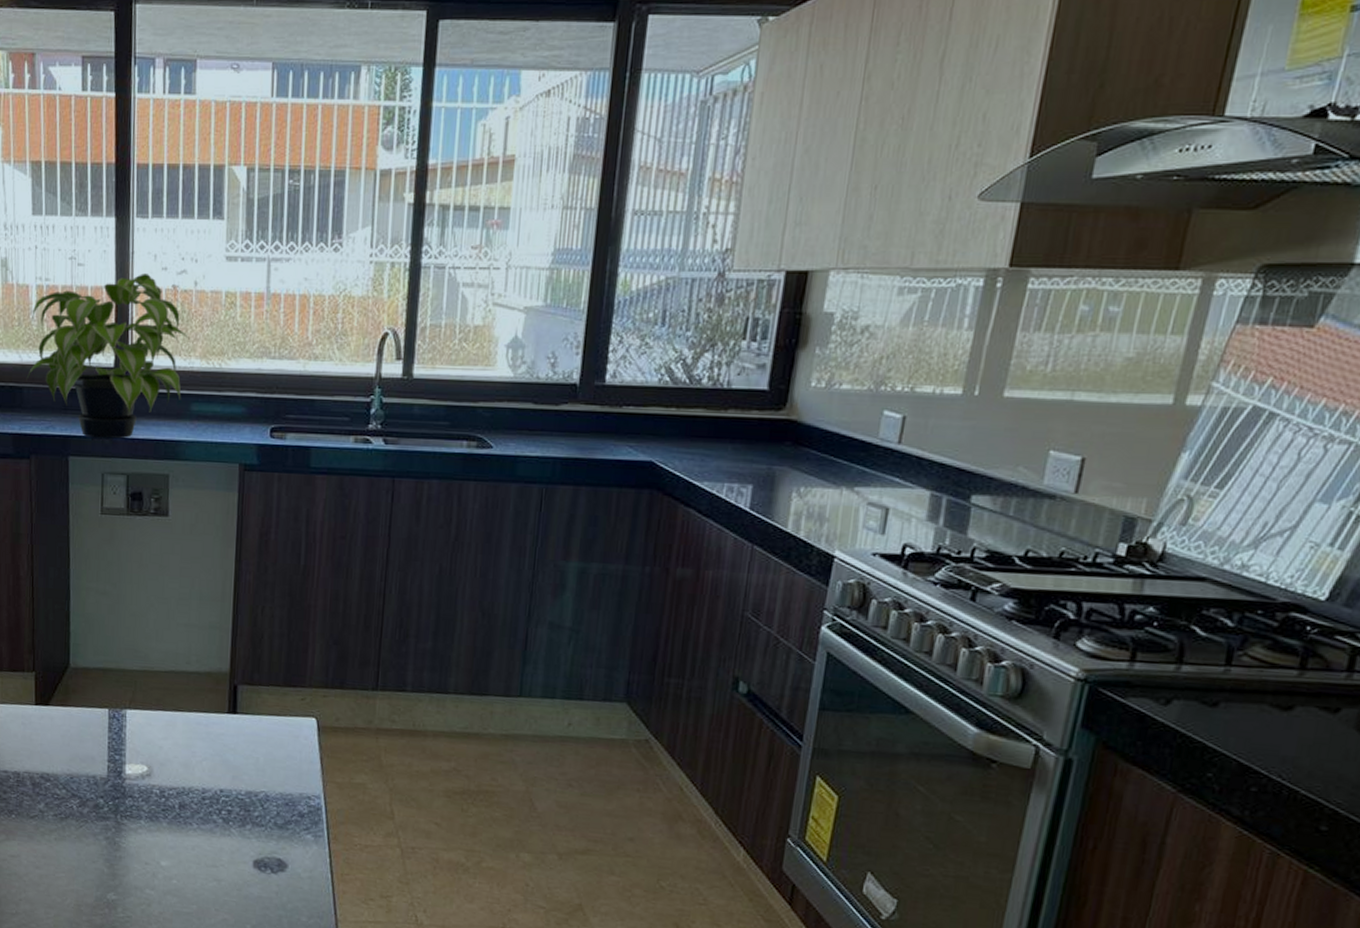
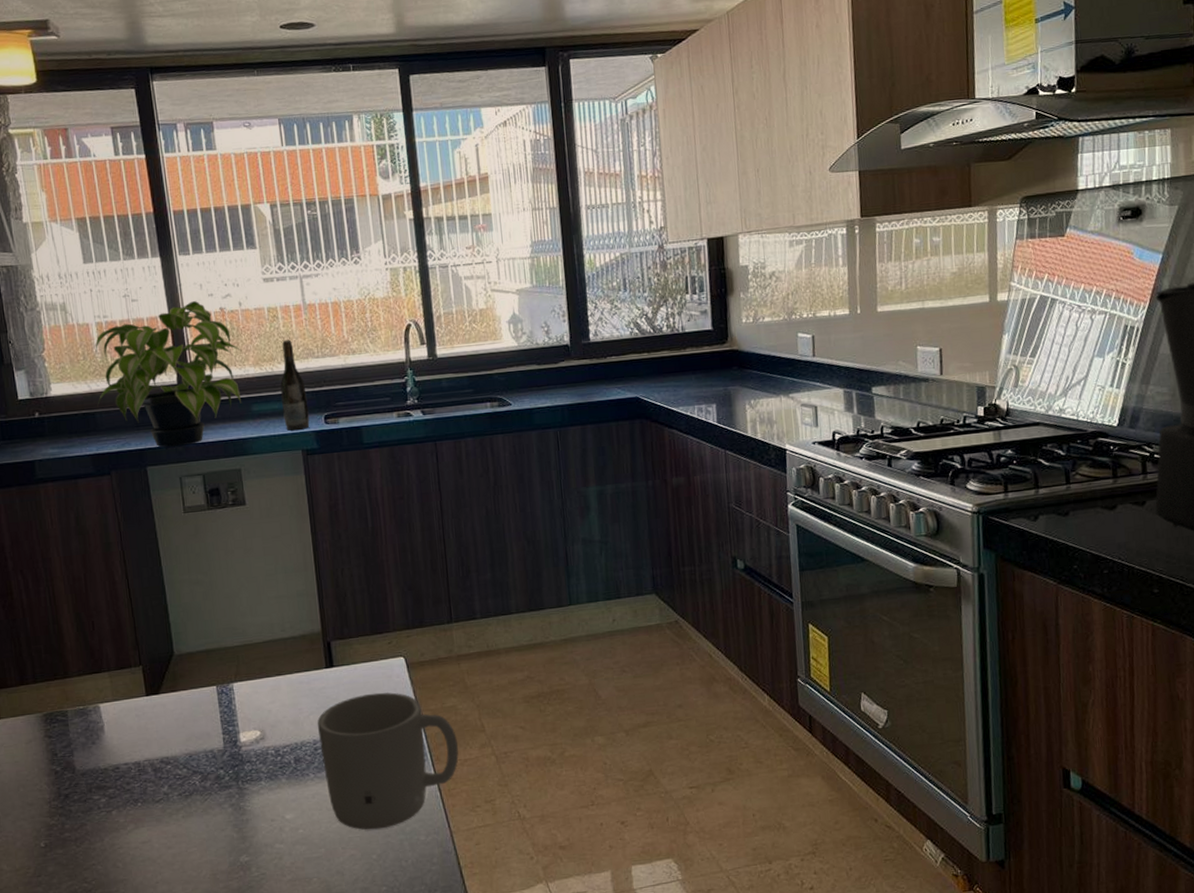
mug: none [208,750,361,900] -> present [317,692,459,830]
wine bottle: none [224,332,255,440] -> present [280,339,310,431]

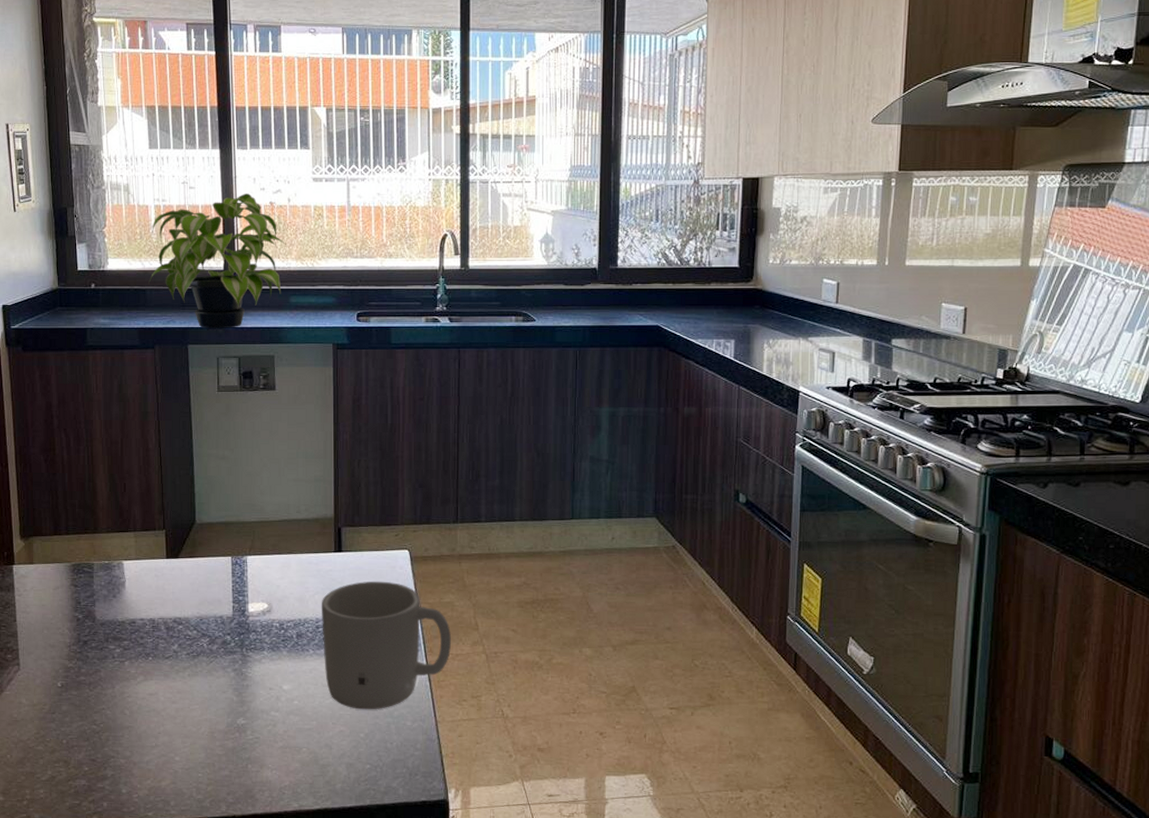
wine bottle: present [280,339,310,431] -> none [319,238,343,324]

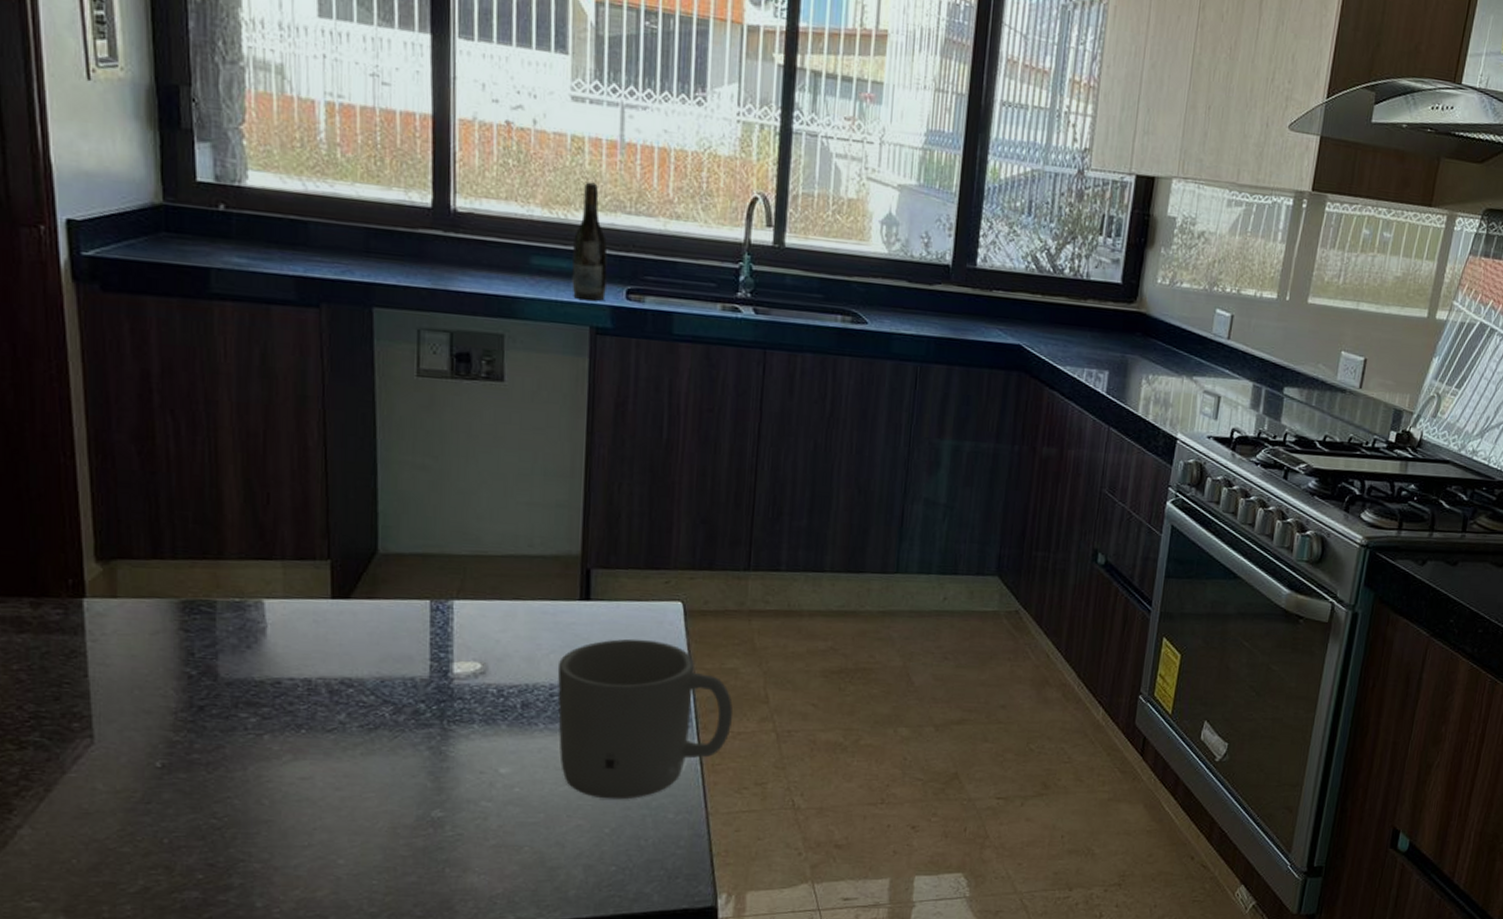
plant: present [148,194,286,328] -> none [313,103,528,291]
wine bottle: none [319,238,343,324] -> present [572,181,608,301]

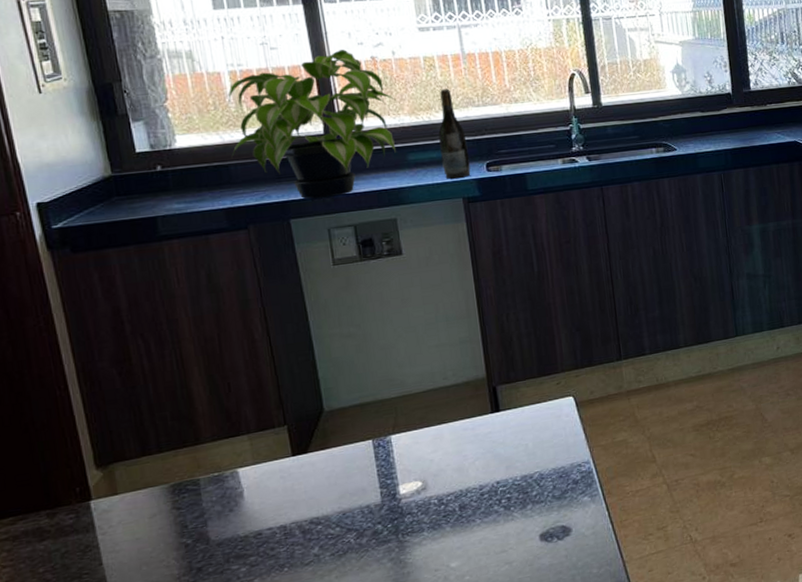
plant: none [313,103,528,291] -> present [228,49,397,199]
mug: present [557,638,734,800] -> none [483,431,630,570]

